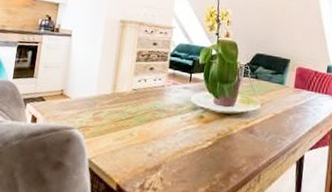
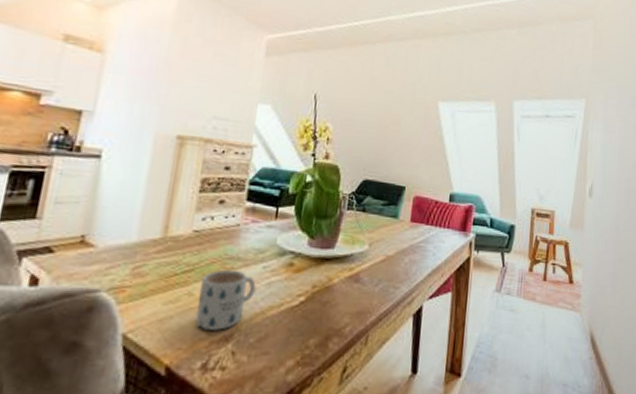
mug: none [135,118,177,162] -> present [195,269,256,331]

